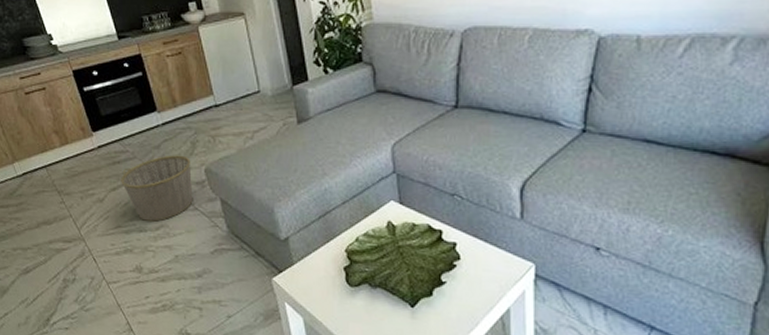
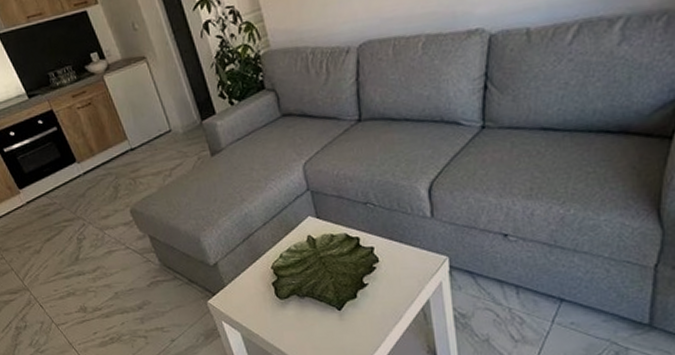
basket: present [121,155,193,222] -> none [53,200,124,265]

